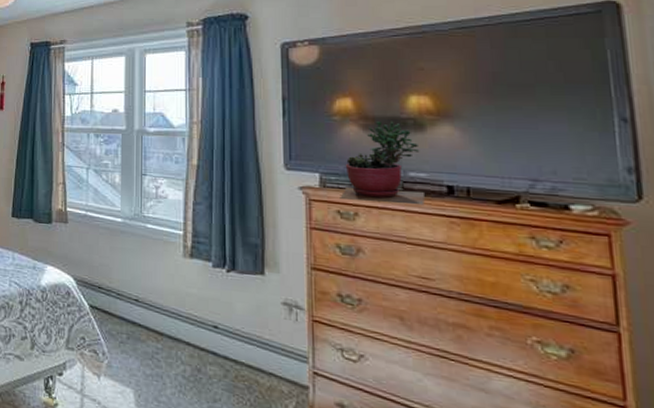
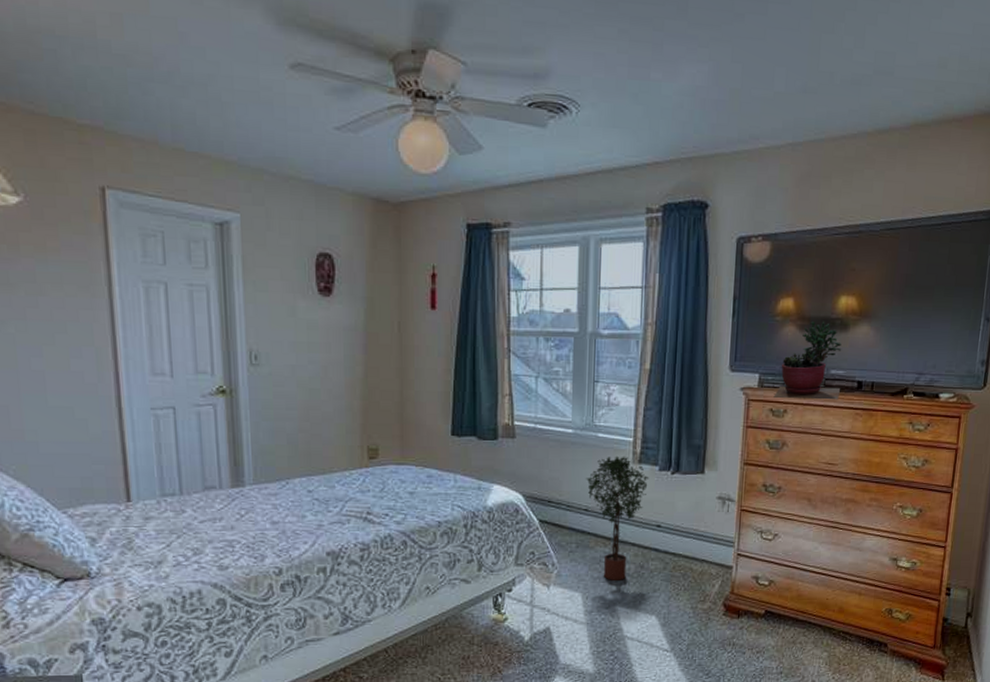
potted tree: none [135,248,203,382] -> present [585,456,650,580]

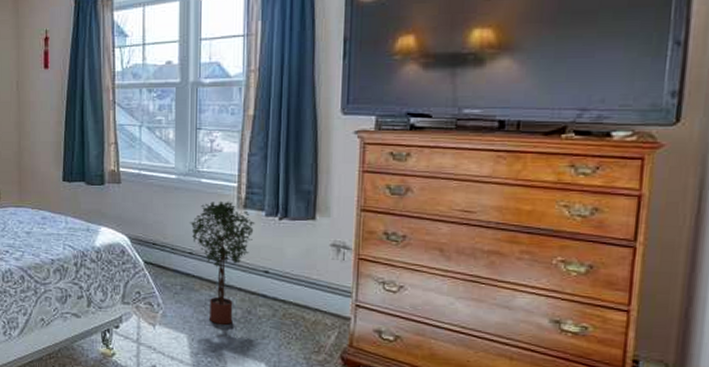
succulent plant: present [773,321,842,400] -> none [394,57,478,142]

